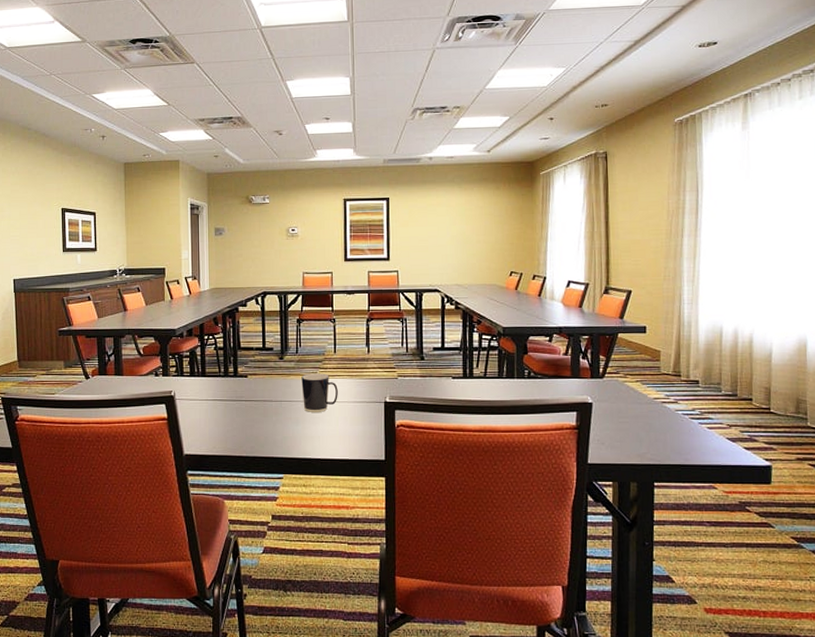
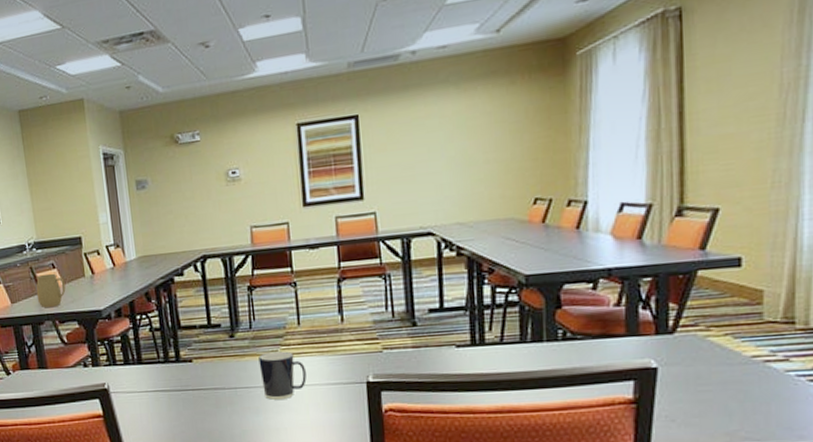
beer mug: none [121,295,147,324] -> present [36,273,66,309]

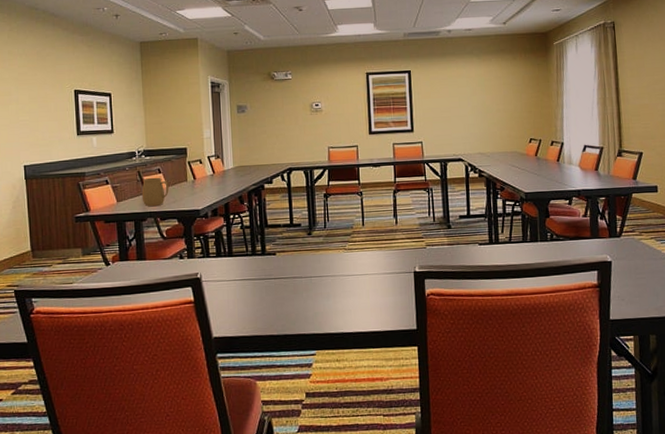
mug: present [258,351,307,400] -> none [330,246,368,287]

